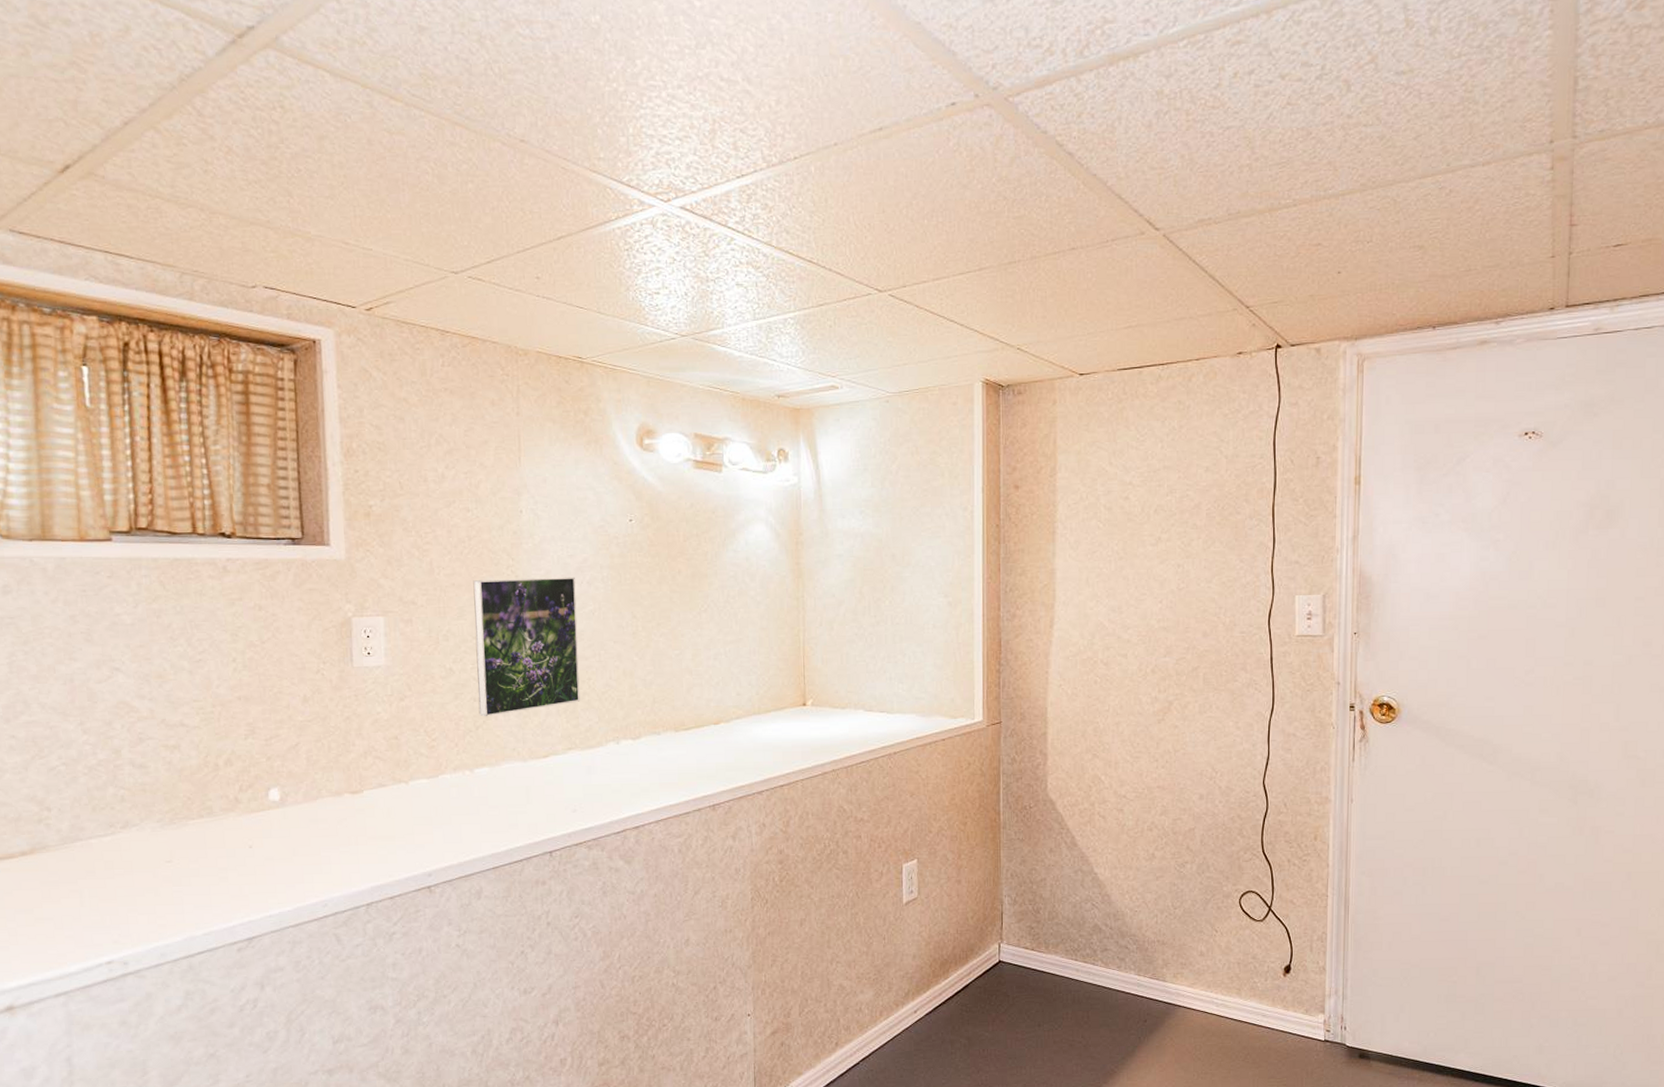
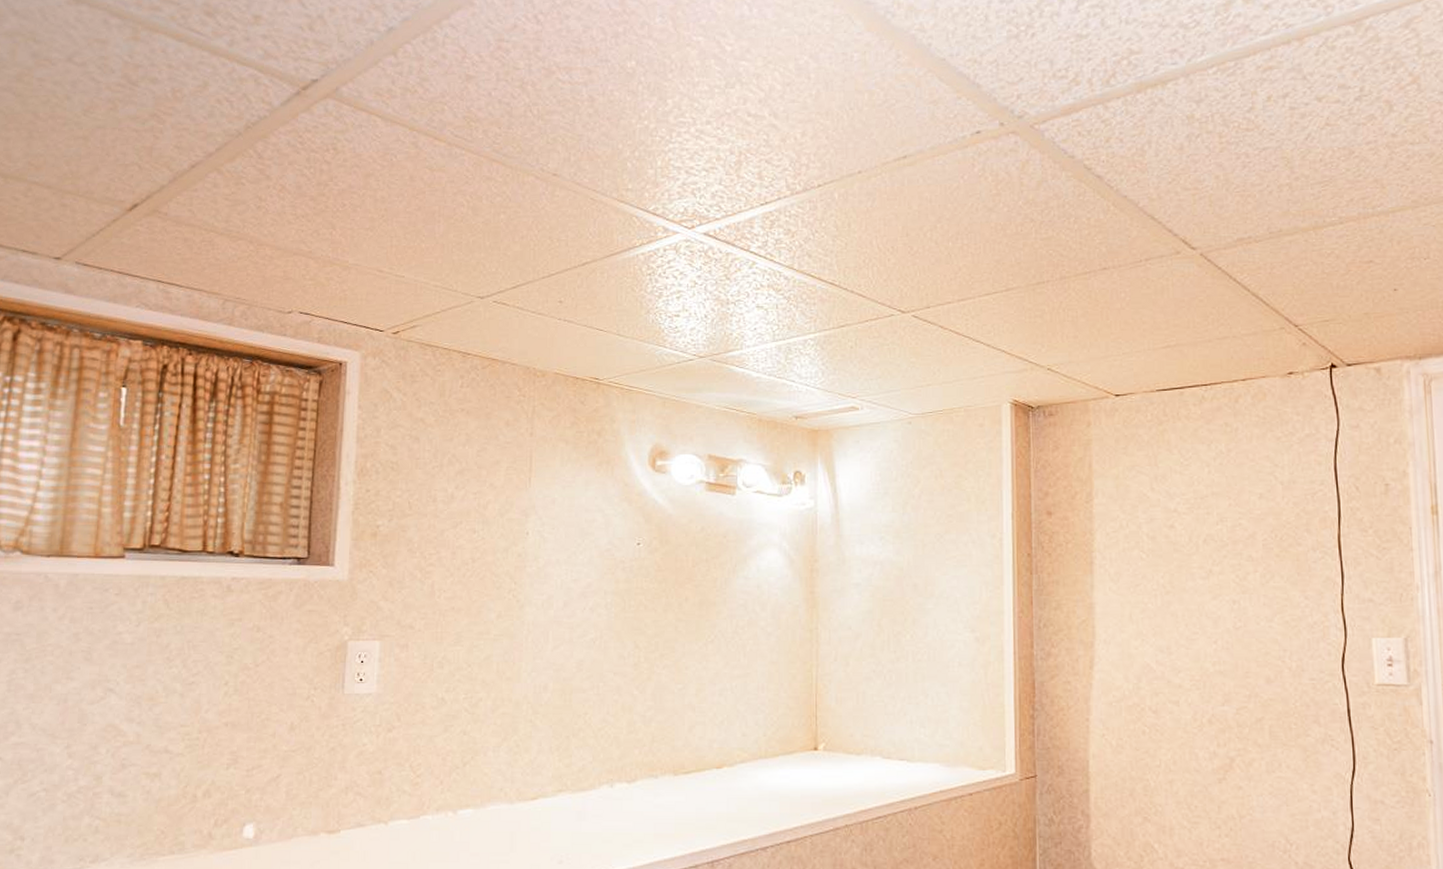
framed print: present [473,577,580,717] -> none [468,602,578,753]

